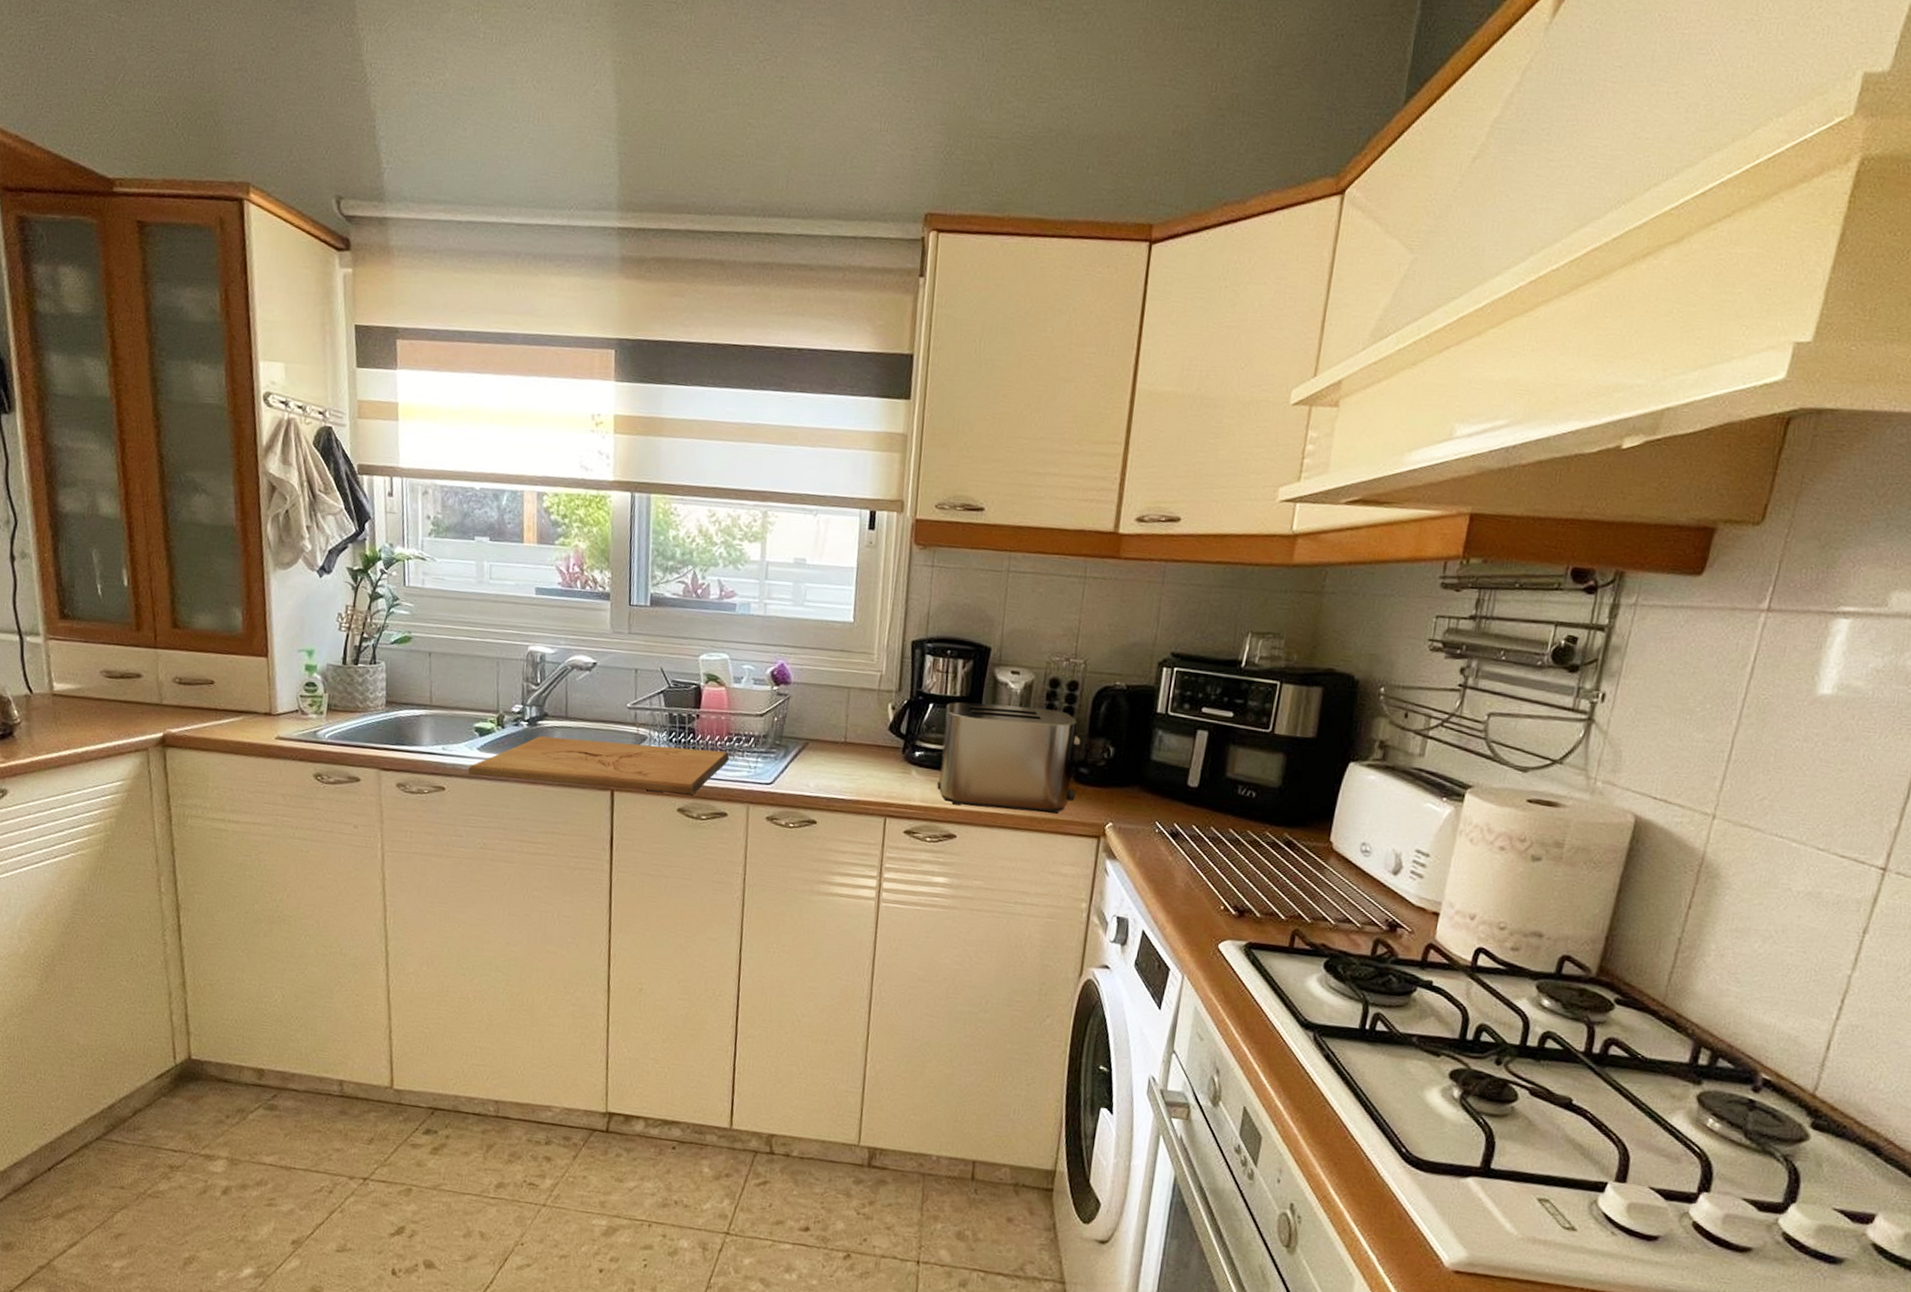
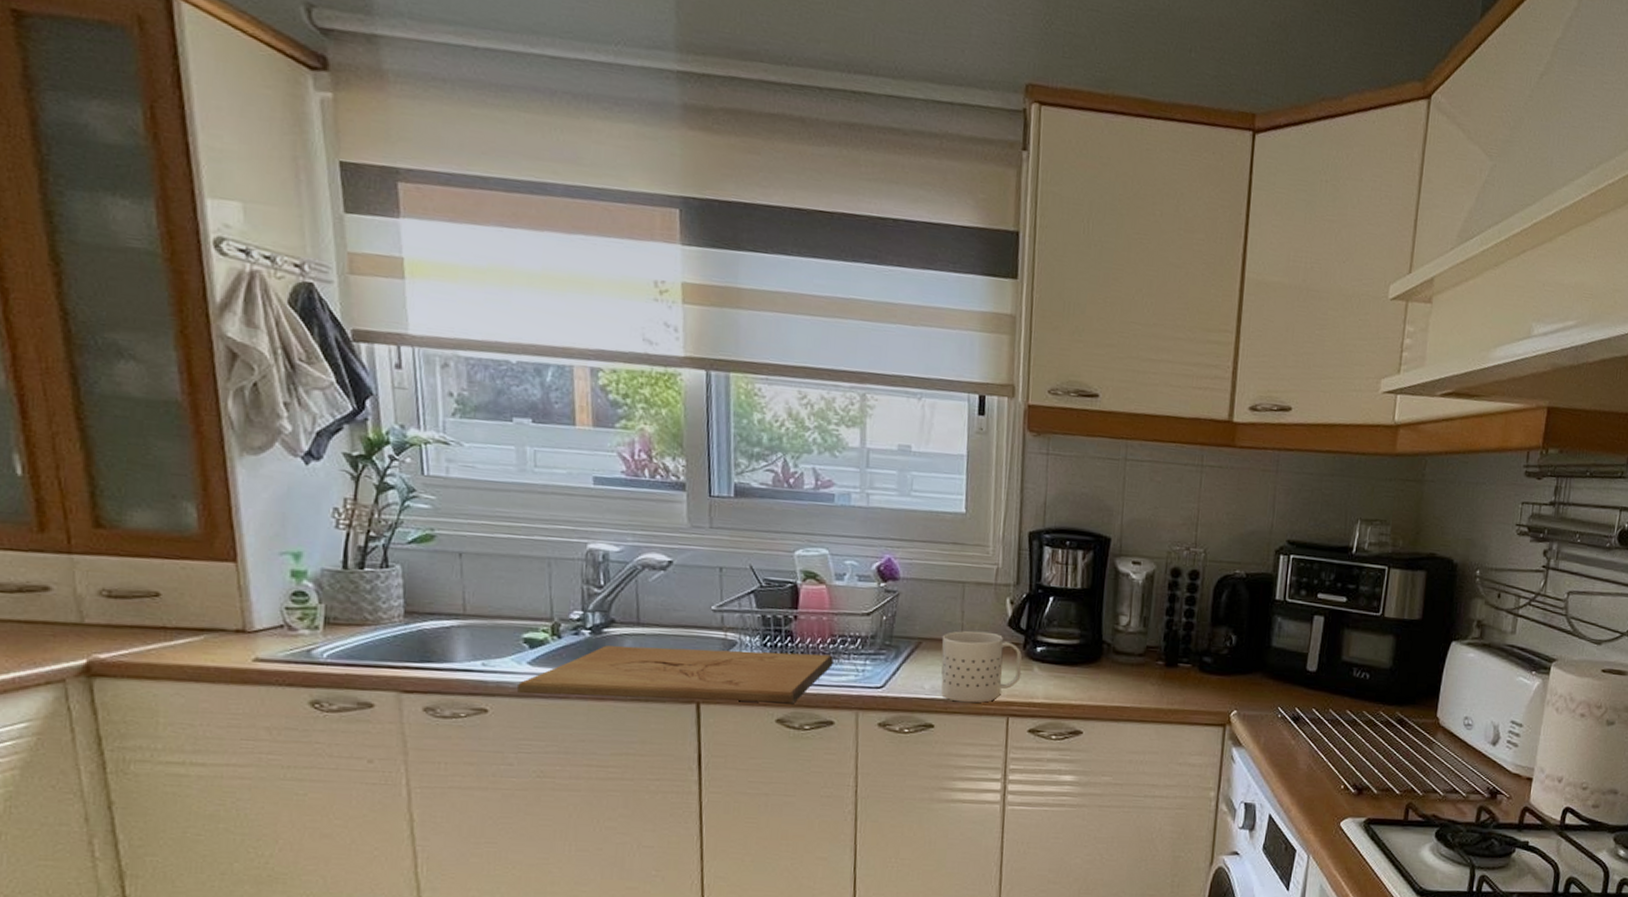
mug: none [824,733,901,803] -> present [941,630,1022,703]
toaster: present [937,701,1081,815] -> none [1060,594,1204,705]

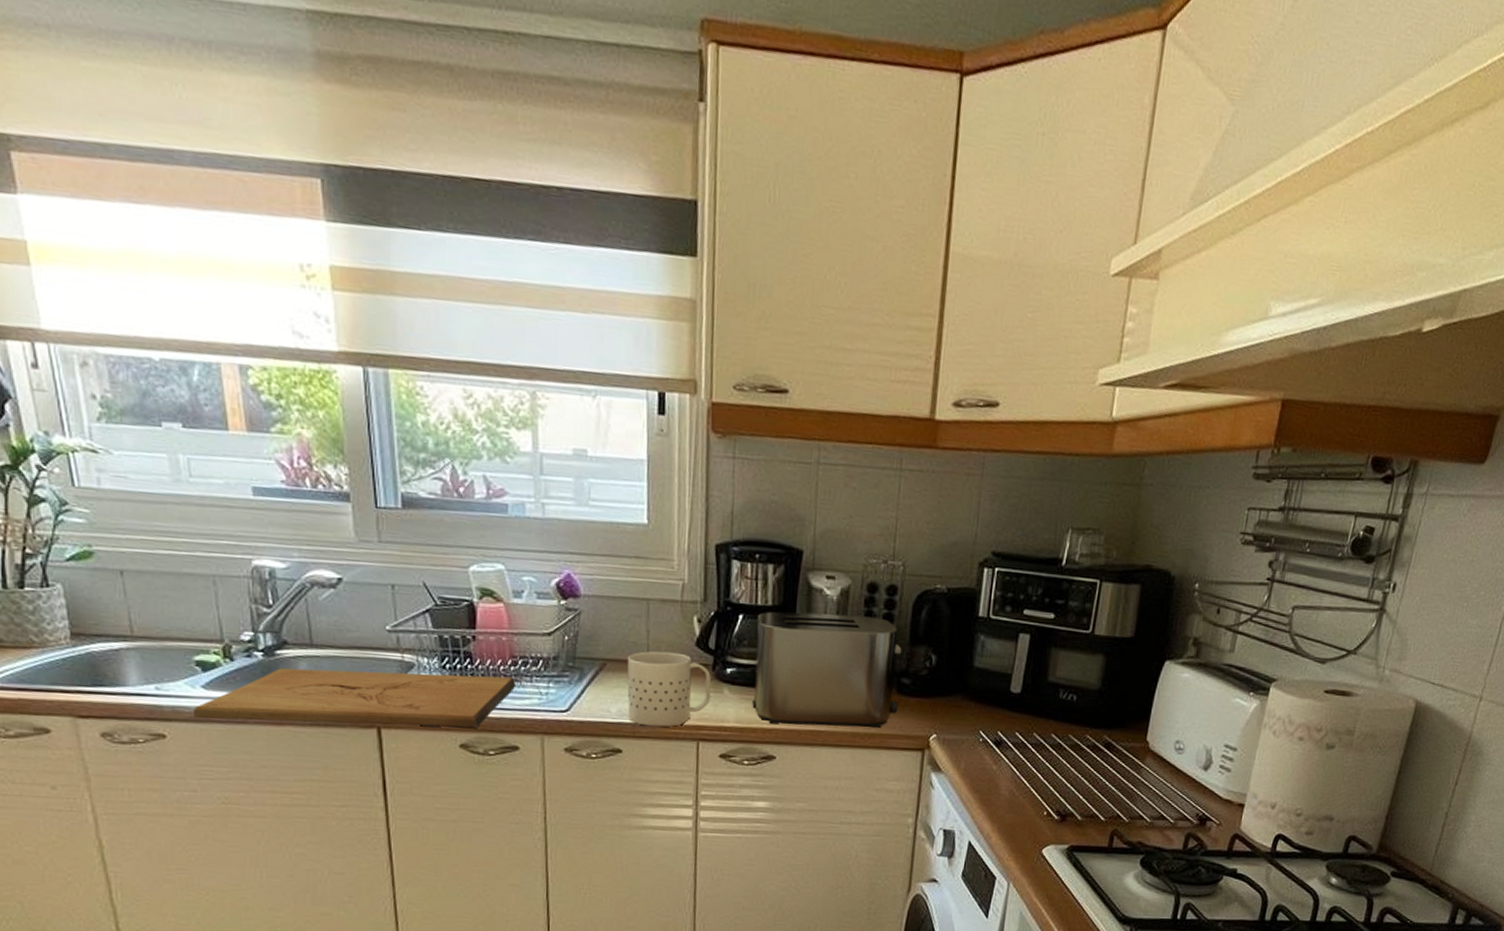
toaster: none [1060,594,1204,705] -> present [752,611,902,729]

